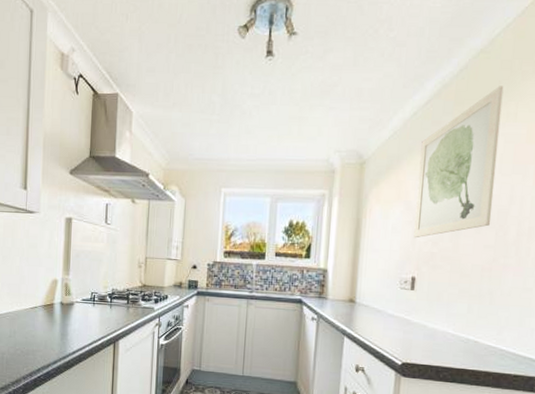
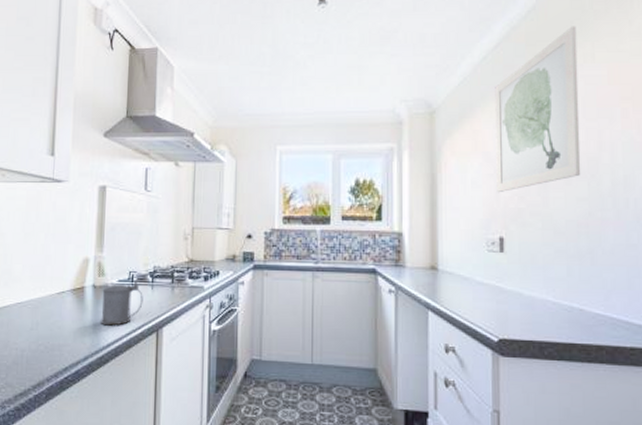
beer stein: none [67,298,103,337] -> present [101,278,143,326]

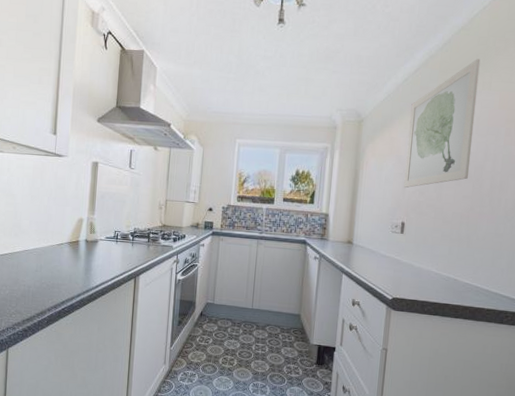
beer stein: present [101,278,143,326] -> none [91,237,125,272]

